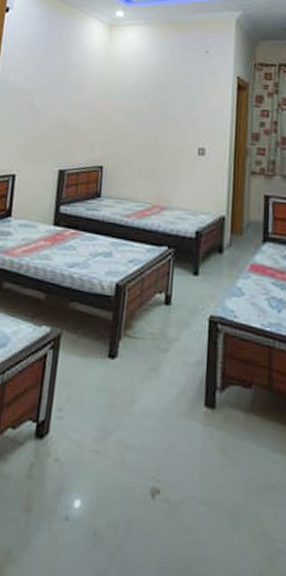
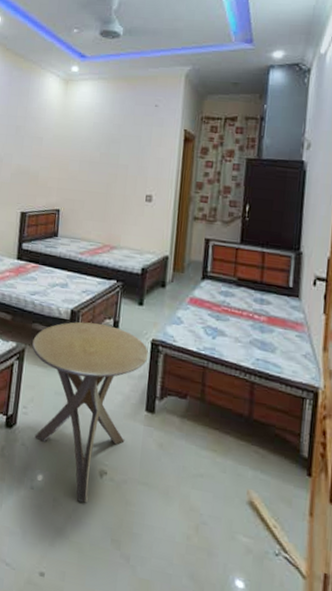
side table: none [69,298,206,535] -> present [32,322,148,503]

